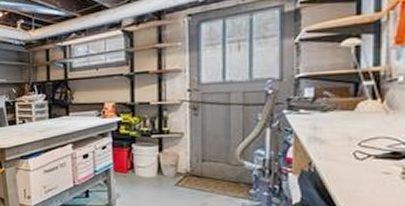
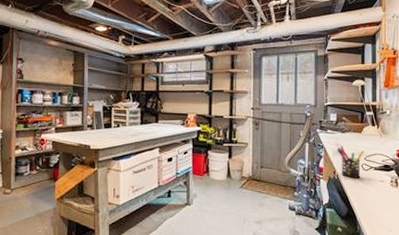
pen holder: none [314,129,358,170] -> present [337,145,364,178]

